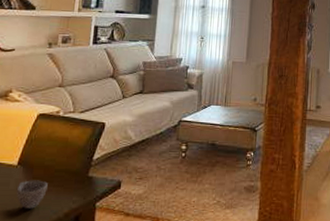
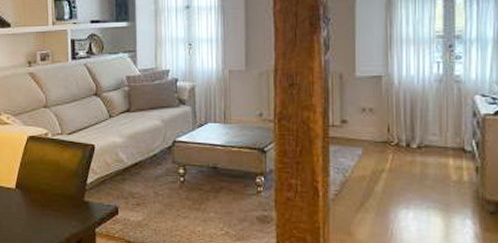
cup: present [16,180,48,209] -> none [18,203,46,232]

